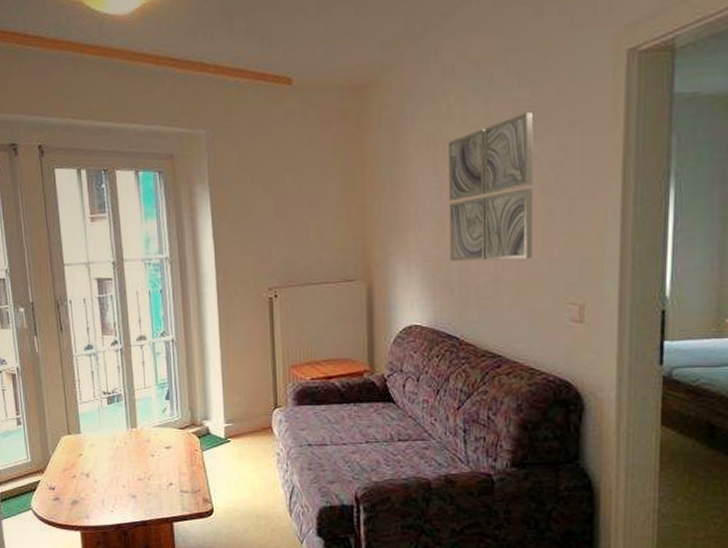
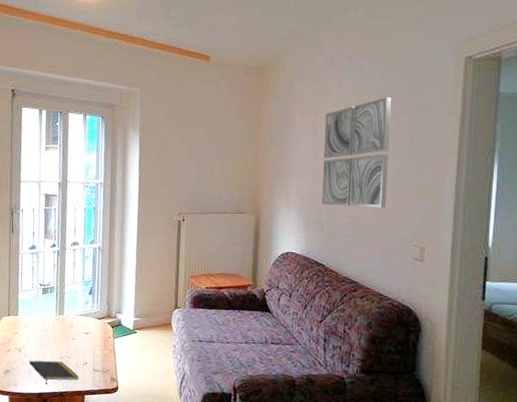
notepad: none [101,484,165,513] -> present [29,360,80,384]

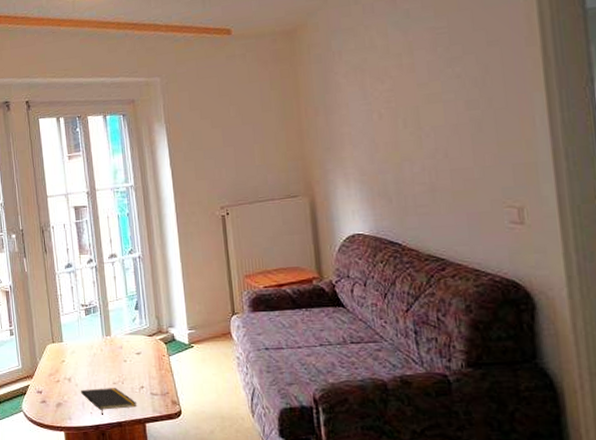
wall art: present [321,97,392,209] -> none [374,38,466,175]

